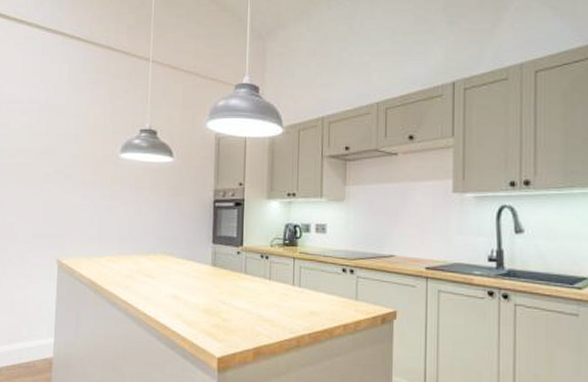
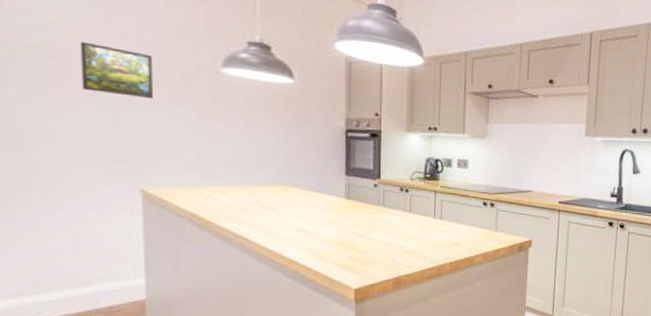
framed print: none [27,142,74,184] -> present [79,41,154,99]

